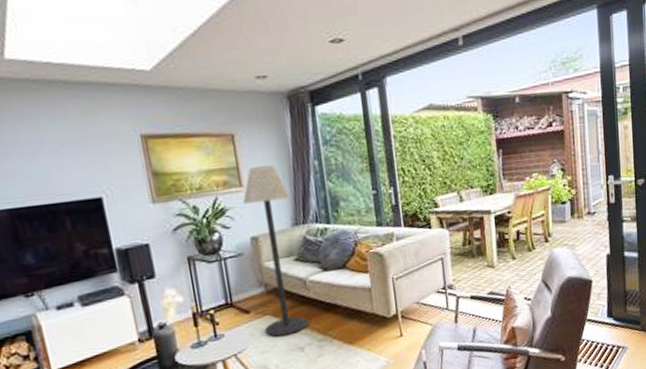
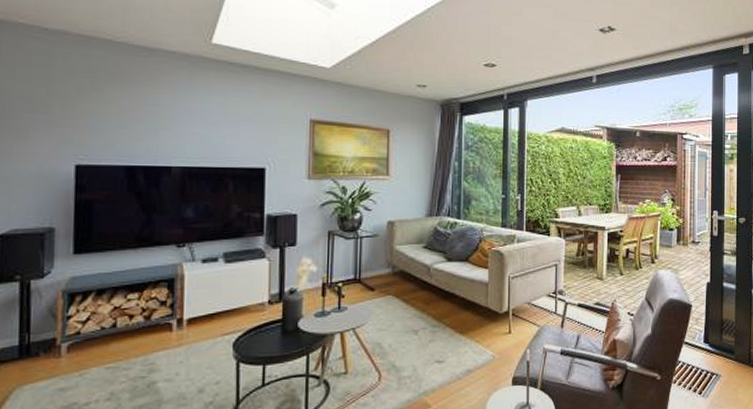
floor lamp: present [242,165,308,337] -> none [385,160,428,317]

